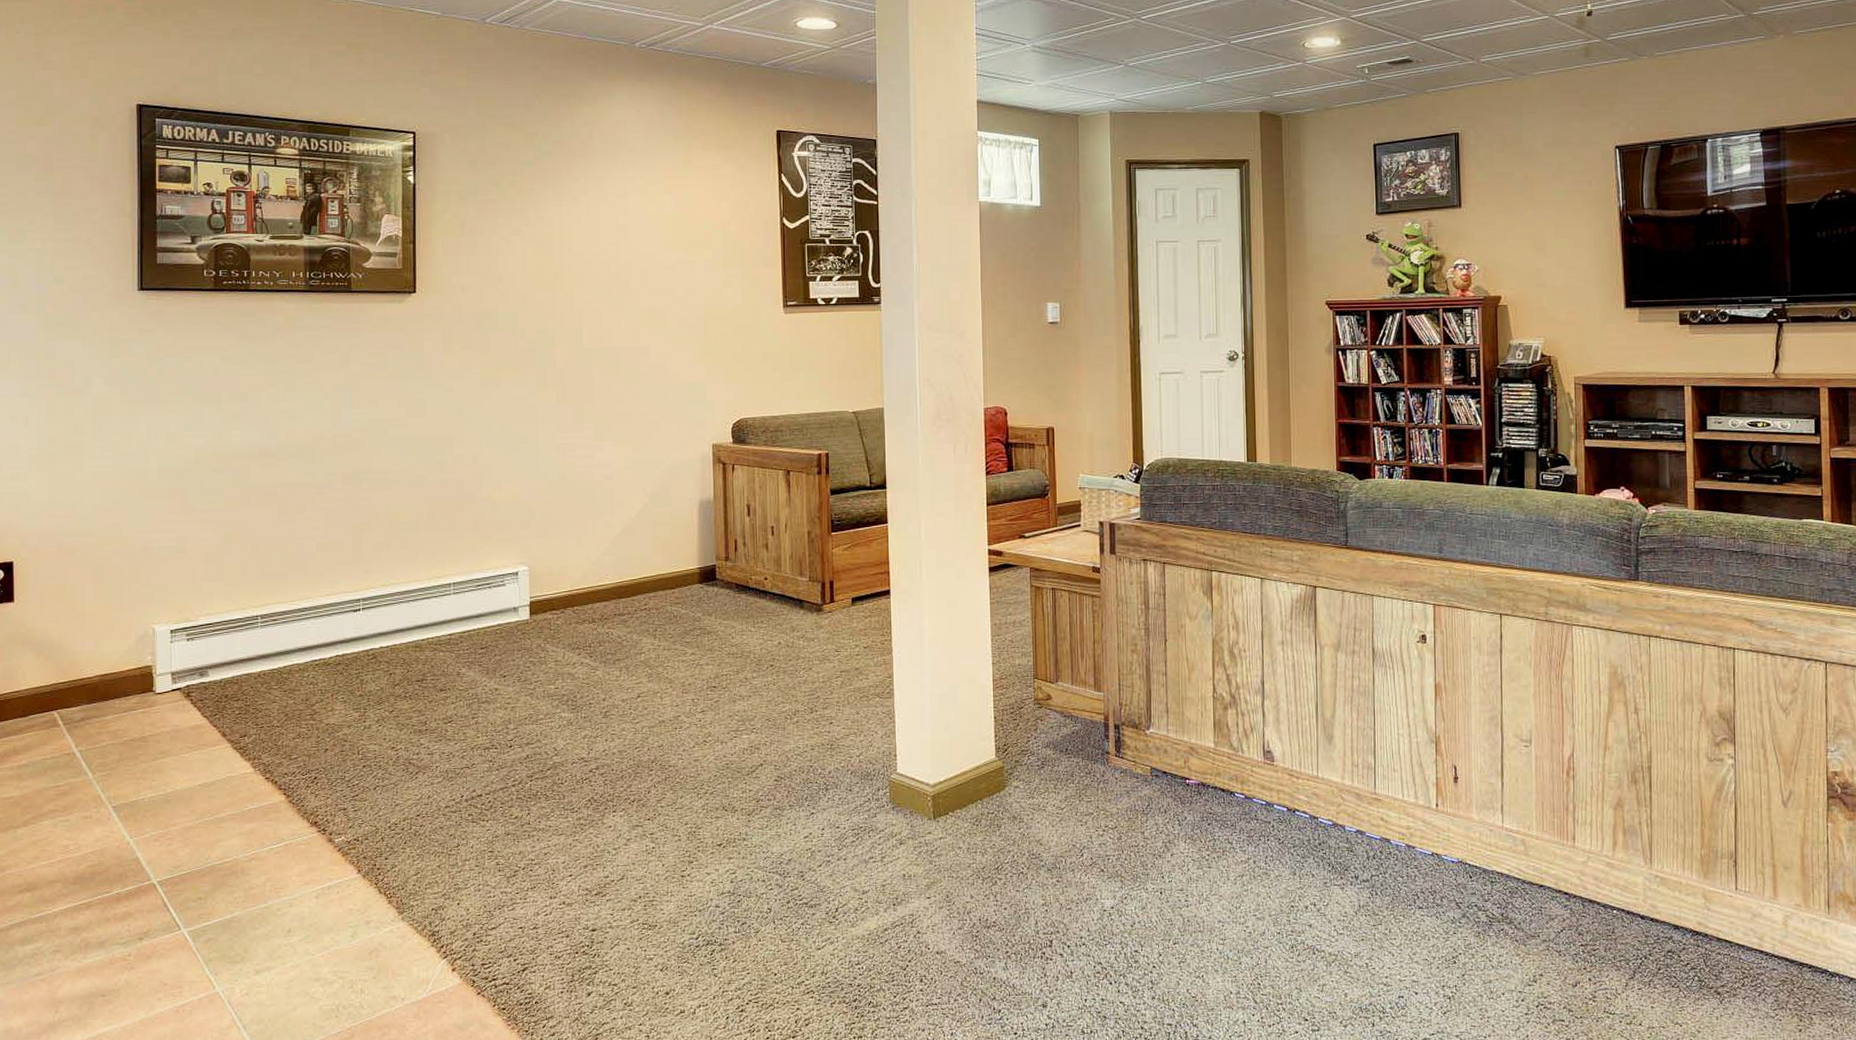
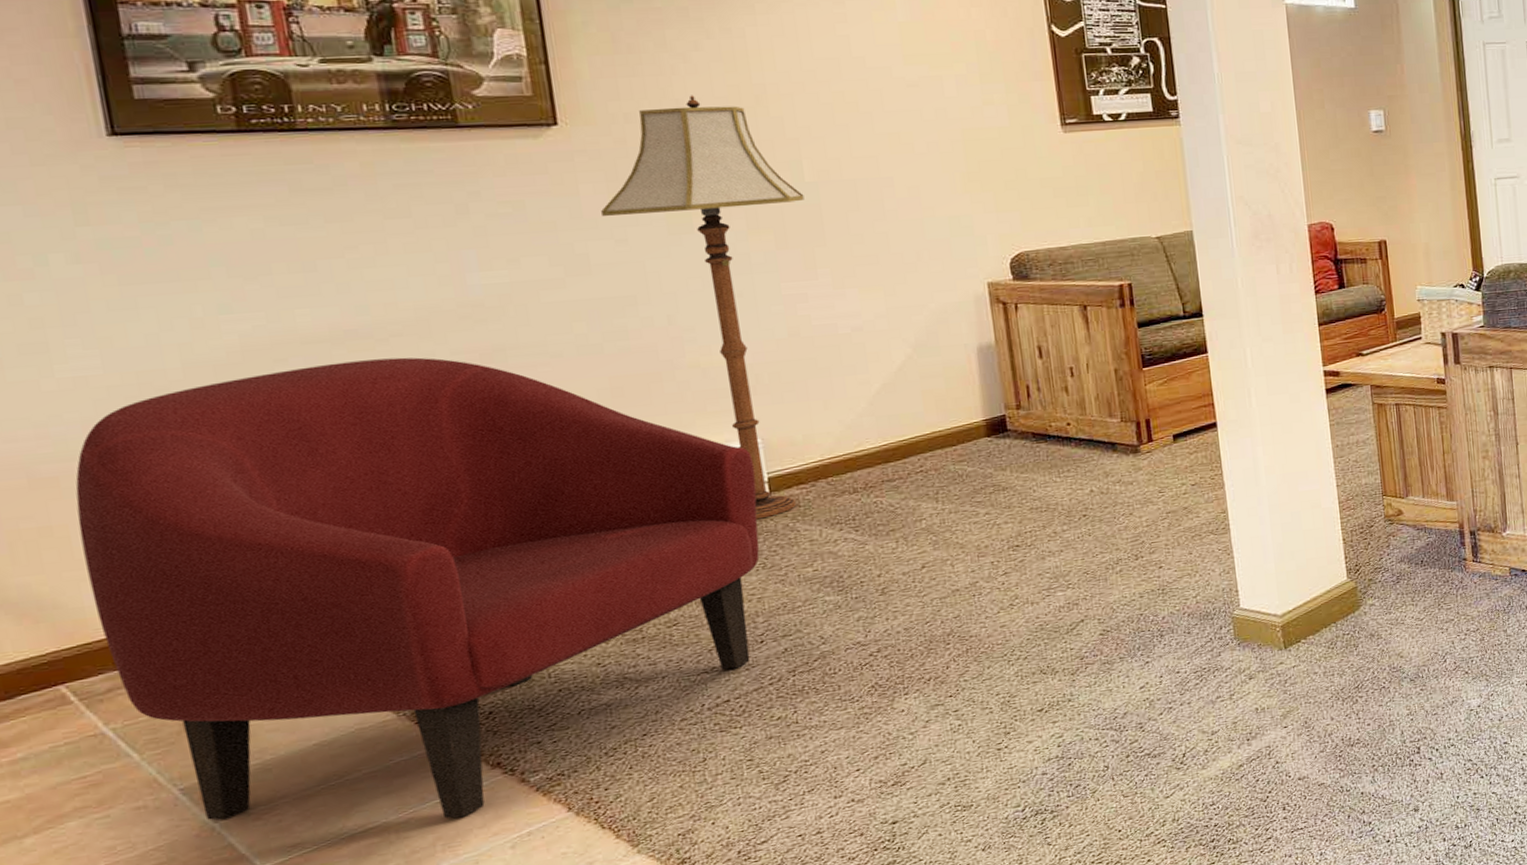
armchair: none [82,474,521,864] -> present [75,357,760,821]
floor lamp: none [437,271,581,637] -> present [601,95,804,520]

